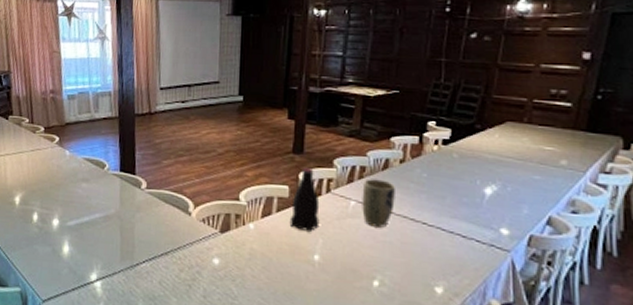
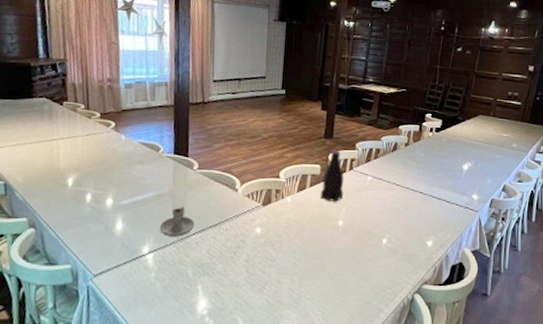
candle holder: none [107,229,145,264] -> present [159,206,195,237]
plant pot: present [362,179,395,228] -> none [376,158,401,197]

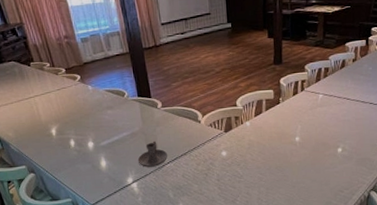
bottle: present [320,149,344,203] -> none [276,73,298,122]

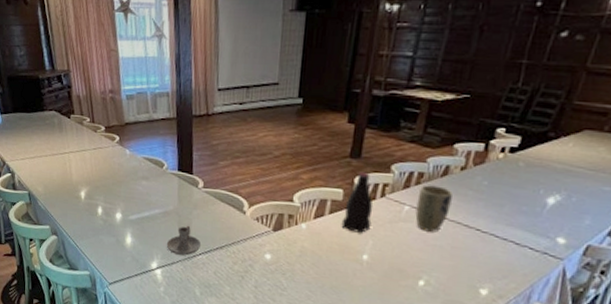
bottle: none [276,73,298,122] -> present [341,171,373,234]
plant pot: none [327,76,351,111] -> present [415,185,453,232]

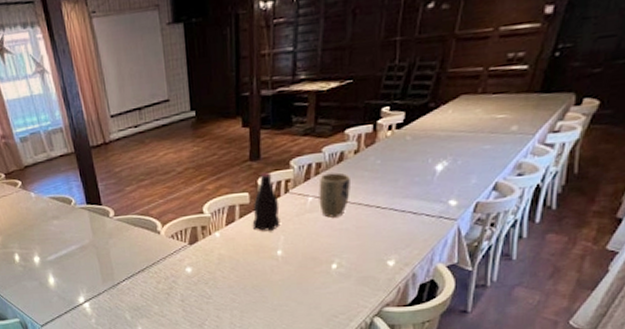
candle holder: present [166,225,202,256] -> none [89,255,124,285]

